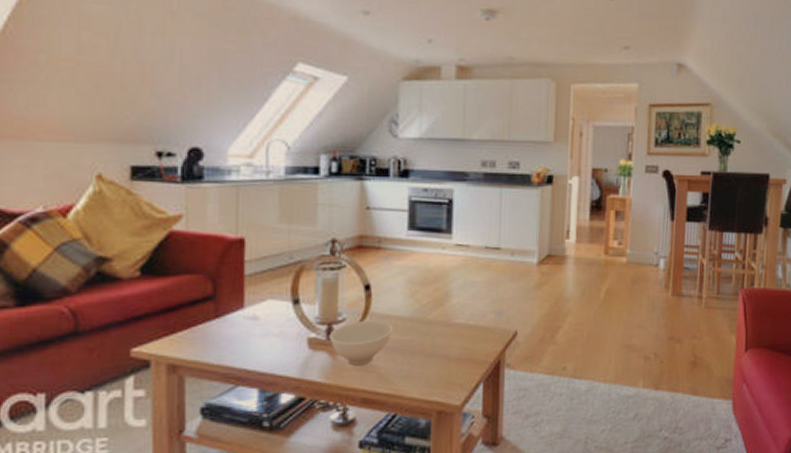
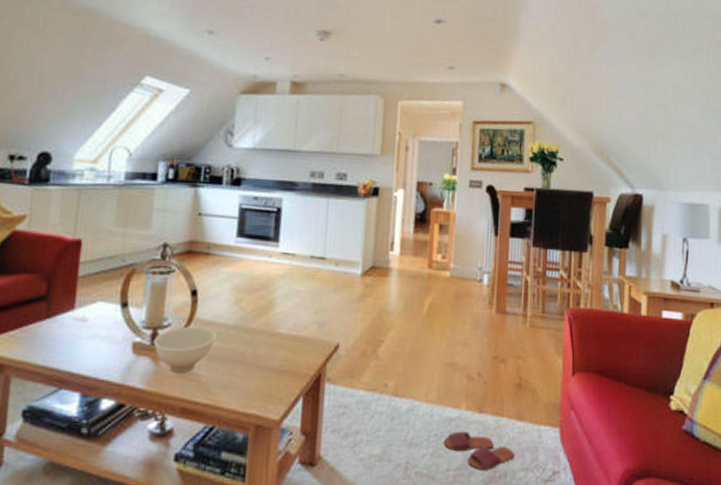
slippers: none [622,407,689,441] -> present [444,431,514,470]

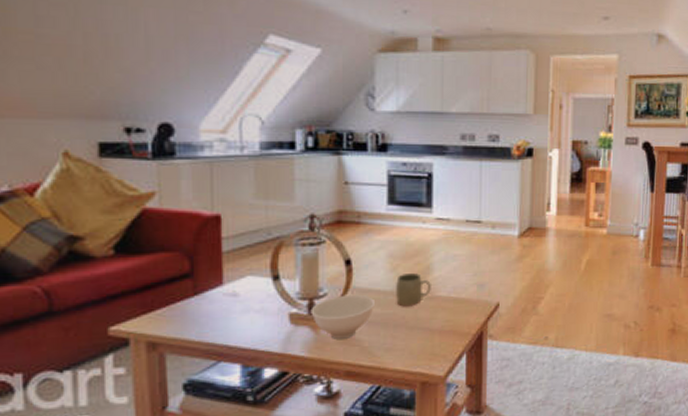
mug: none [237,308,273,342] -> present [396,273,431,307]
slippers: present [444,431,514,470] -> none [603,374,668,406]

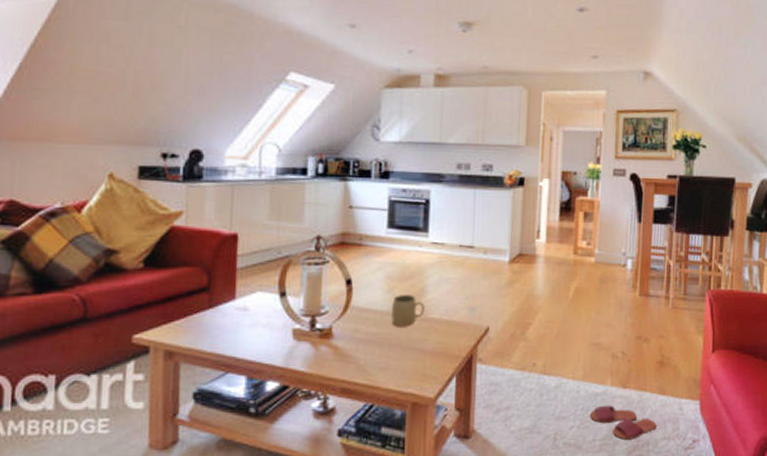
bowl: present [310,294,376,339] -> none [312,313,373,356]
slippers: none [603,374,668,406] -> present [590,405,657,440]

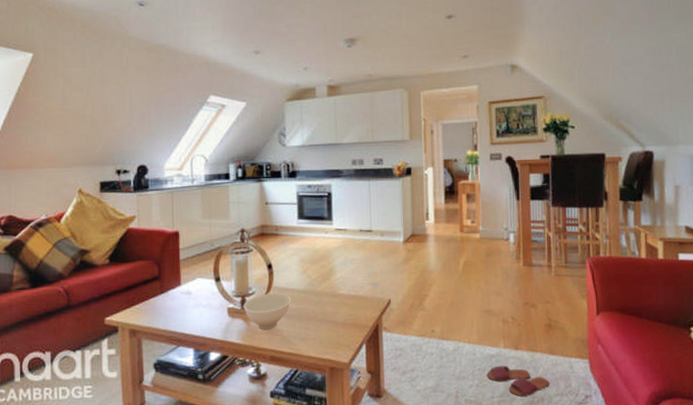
bowl: none [312,313,373,356] -> present [243,292,292,329]
mug: present [391,295,425,327] -> none [307,275,334,303]

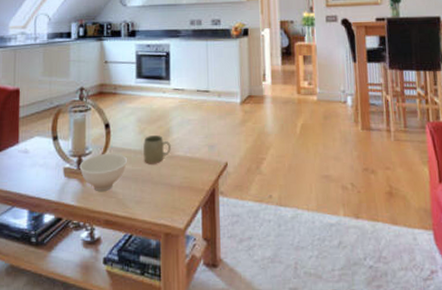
mug: none [307,275,334,303] -> present [143,135,171,164]
slippers: present [487,365,550,396] -> none [327,235,393,270]

